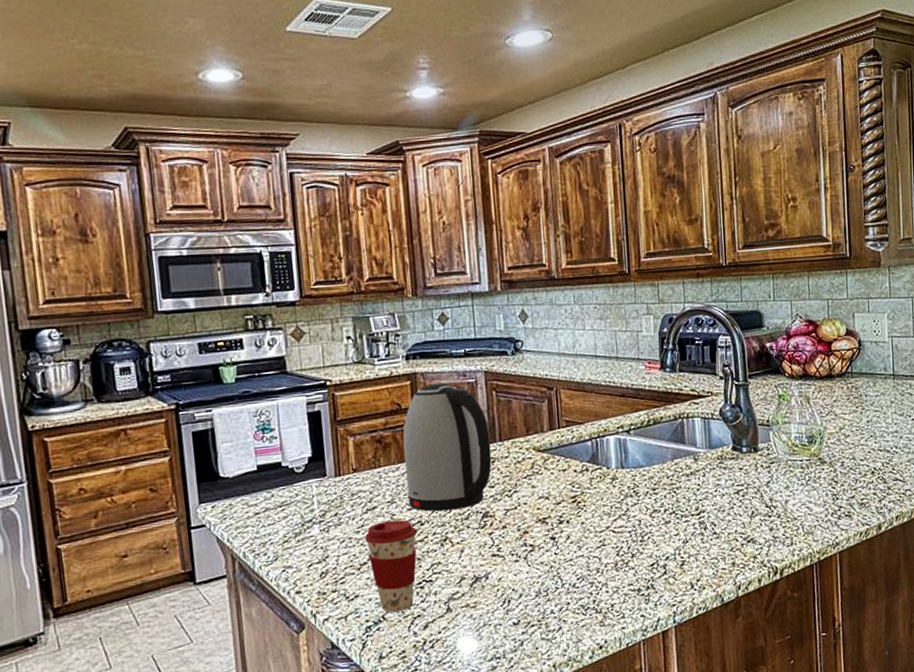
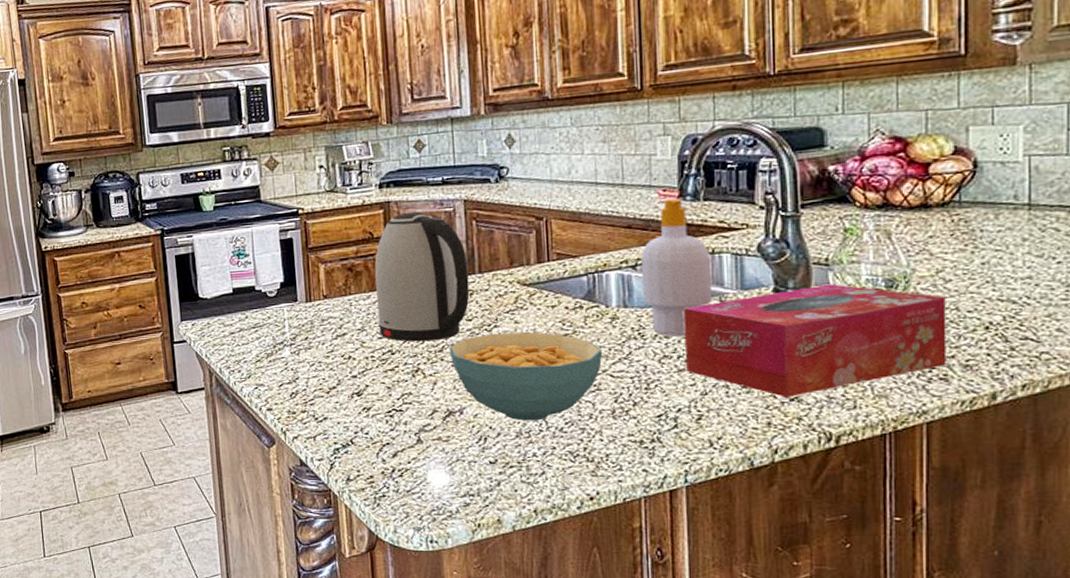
coffee cup: present [365,520,417,613] -> none [334,347,387,438]
cereal bowl: none [474,495,606,581] -> present [449,332,603,421]
soap bottle: none [633,370,689,493] -> present [640,198,713,337]
tissue box: none [668,441,850,540] -> present [684,284,947,397]

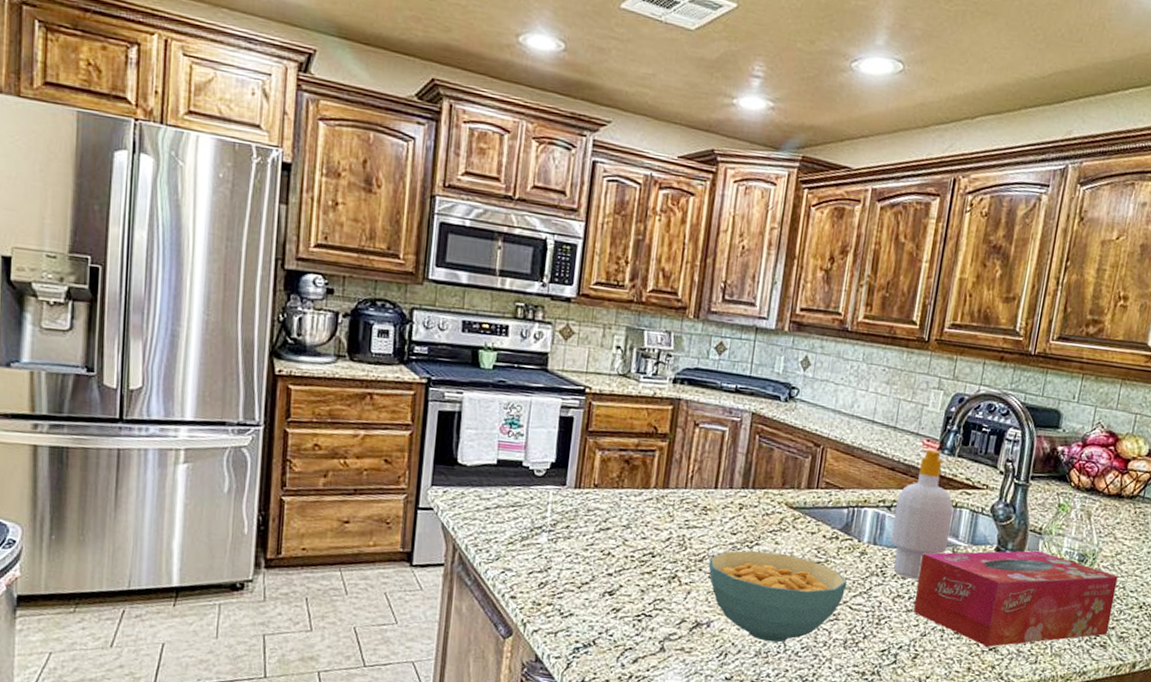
kettle: present [375,211,470,342] -> none [644,414,744,550]

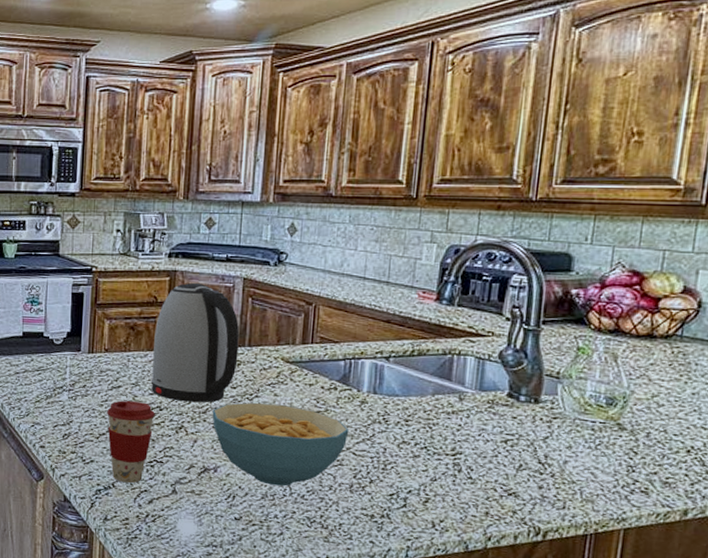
coffee cup: none [591,544,647,640] -> present [107,400,155,484]
kettle: none [644,414,744,550] -> present [151,282,240,403]
soap bottle: present [890,449,954,580] -> none [391,300,457,426]
tissue box: present [913,550,1118,647] -> none [421,395,657,492]

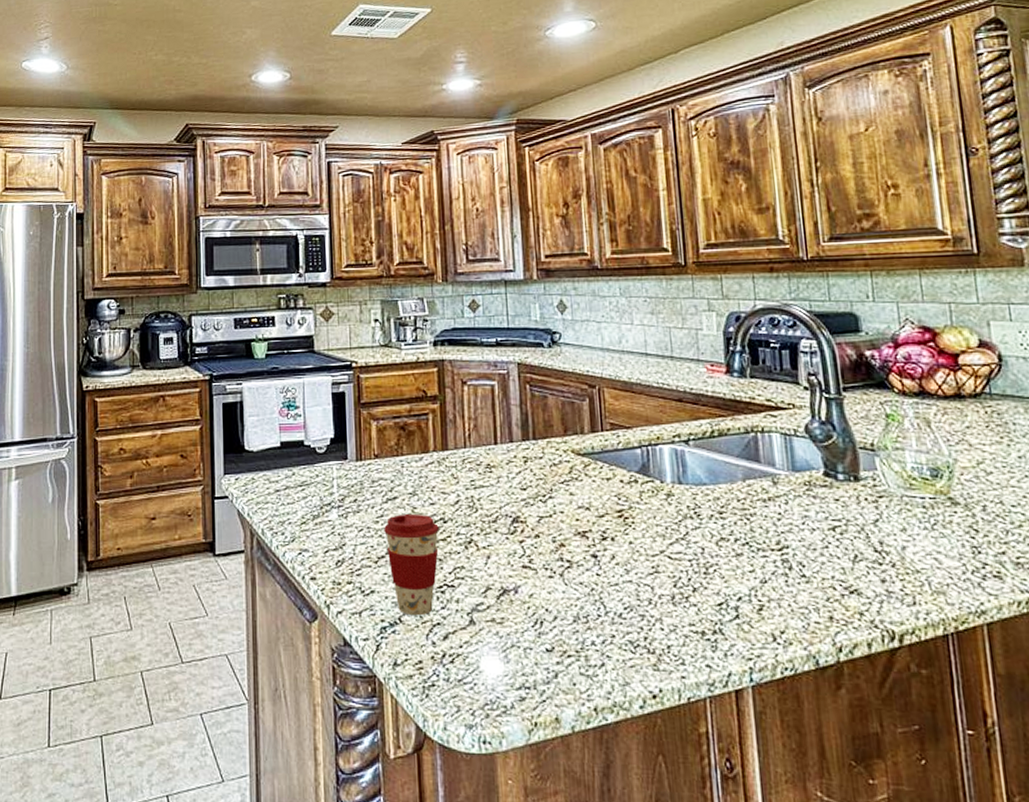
kettle: present [151,282,240,403] -> none [428,371,524,510]
cereal bowl: present [212,402,349,486] -> none [503,506,660,604]

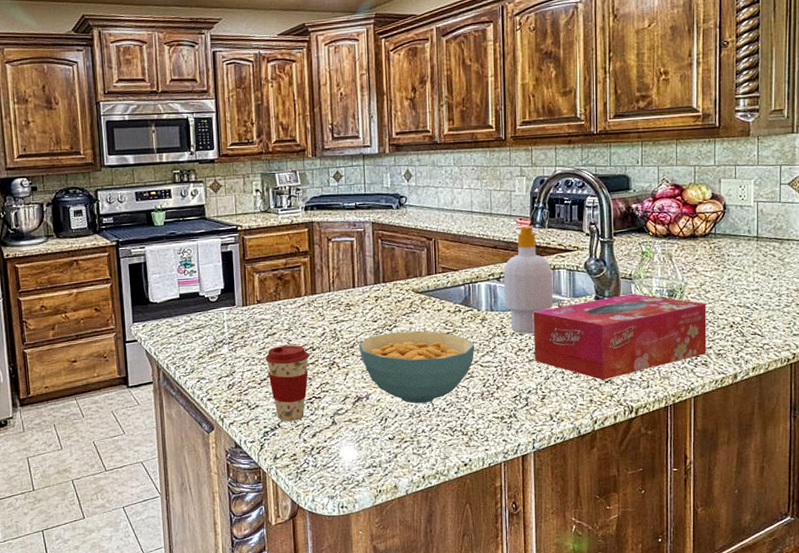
cereal bowl: none [503,506,660,604] -> present [359,331,475,404]
soap bottle: none [692,374,766,518] -> present [503,225,554,334]
tissue box: none [738,470,999,589] -> present [533,293,707,380]

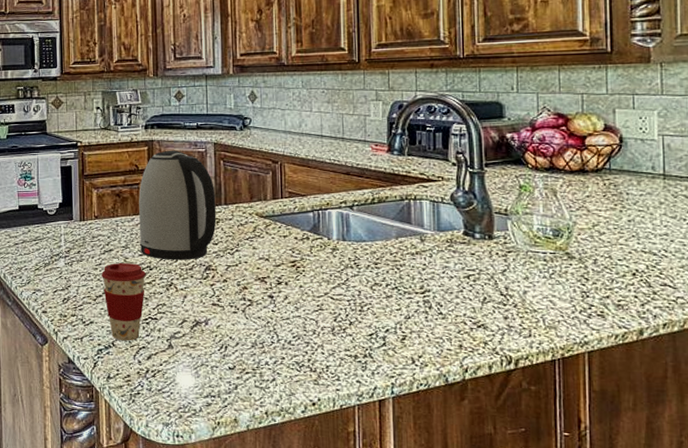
kettle: none [300,230,376,340] -> present [139,150,217,260]
cereal bowl: present [359,331,475,404] -> none [198,257,325,334]
soap bottle: present [503,225,554,334] -> none [356,152,415,268]
tissue box: present [533,293,707,380] -> none [392,230,603,324]

